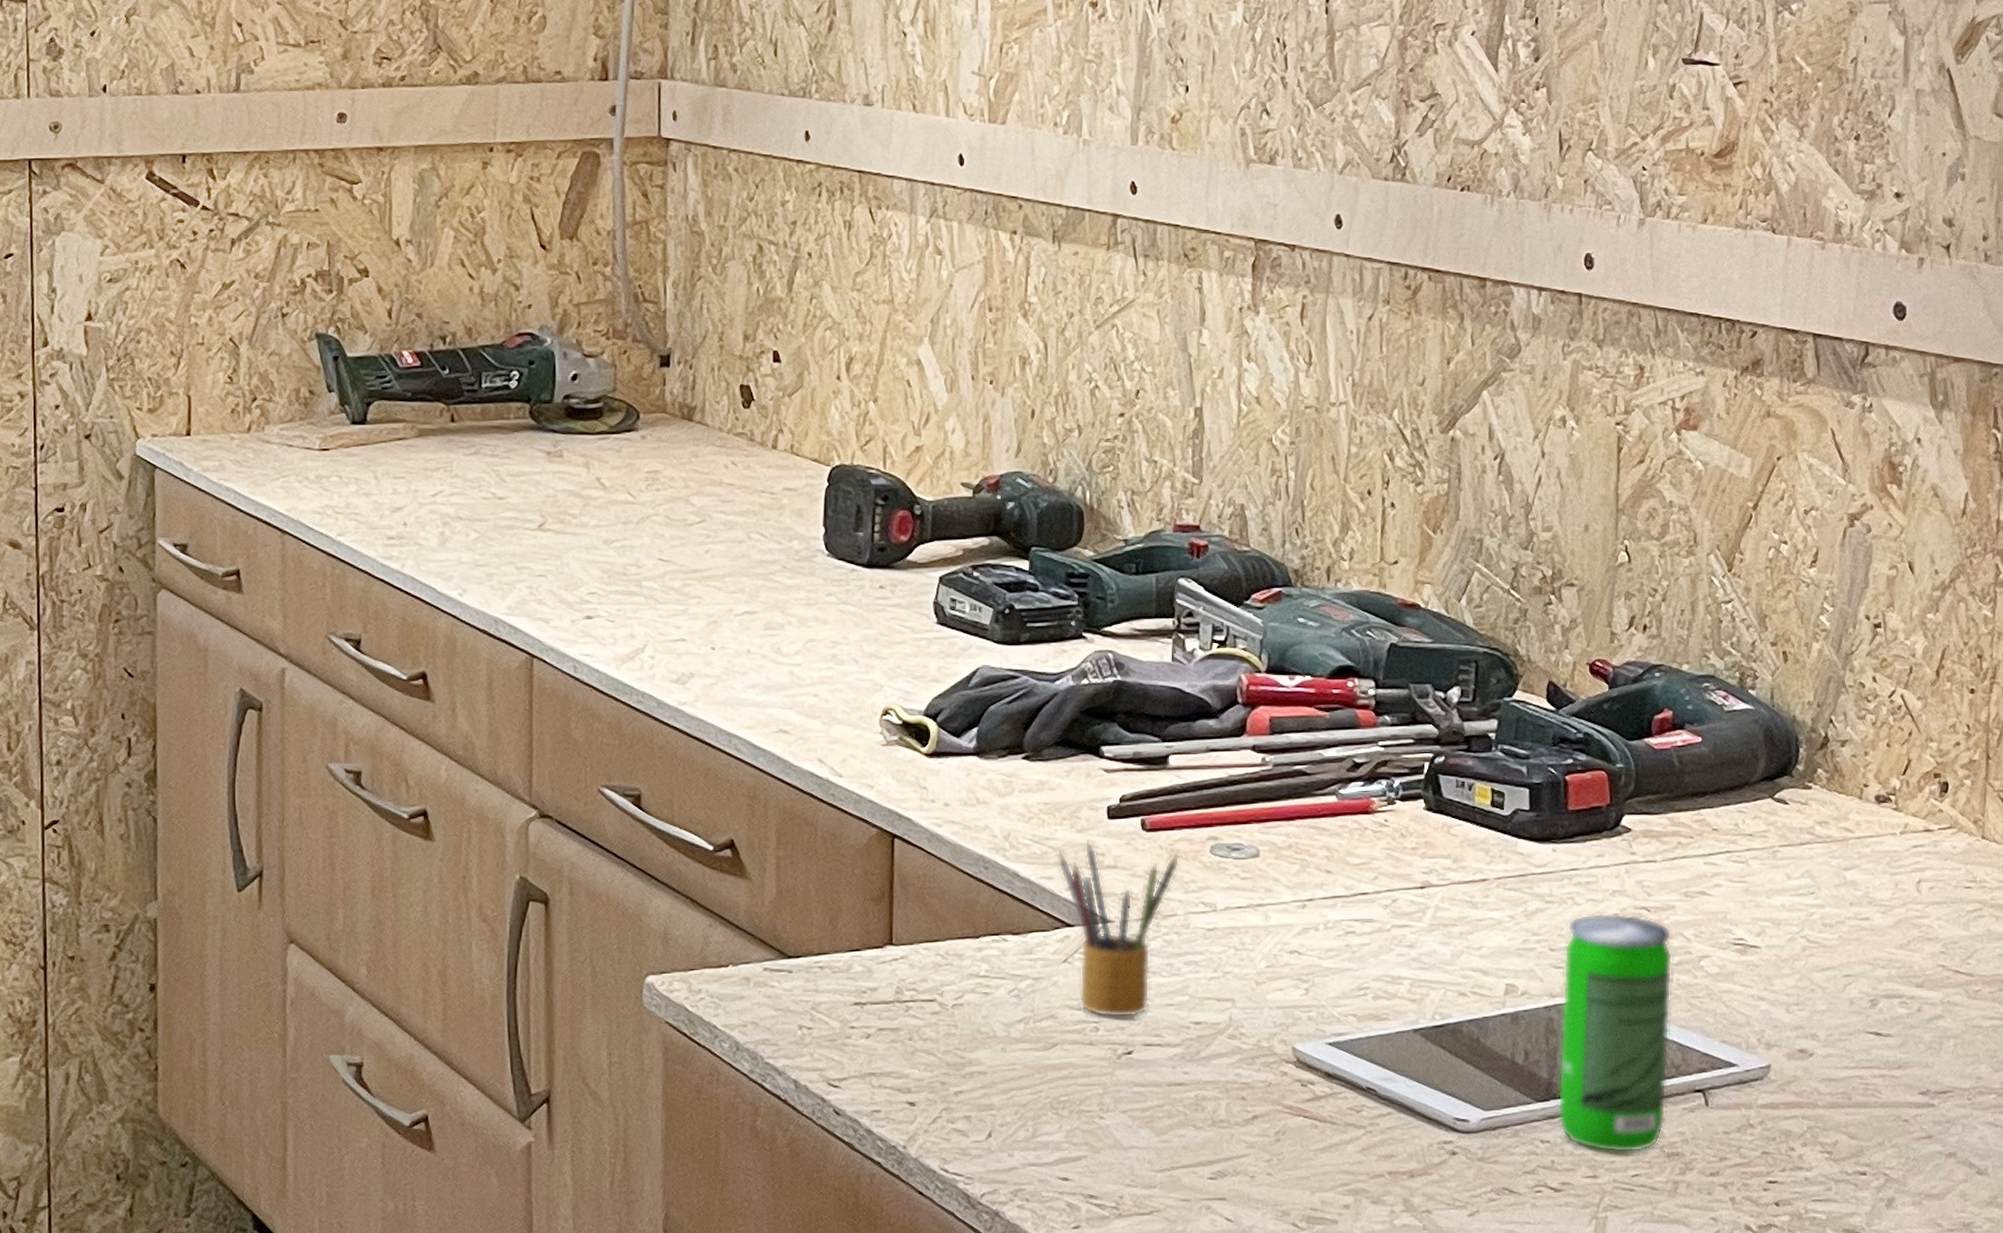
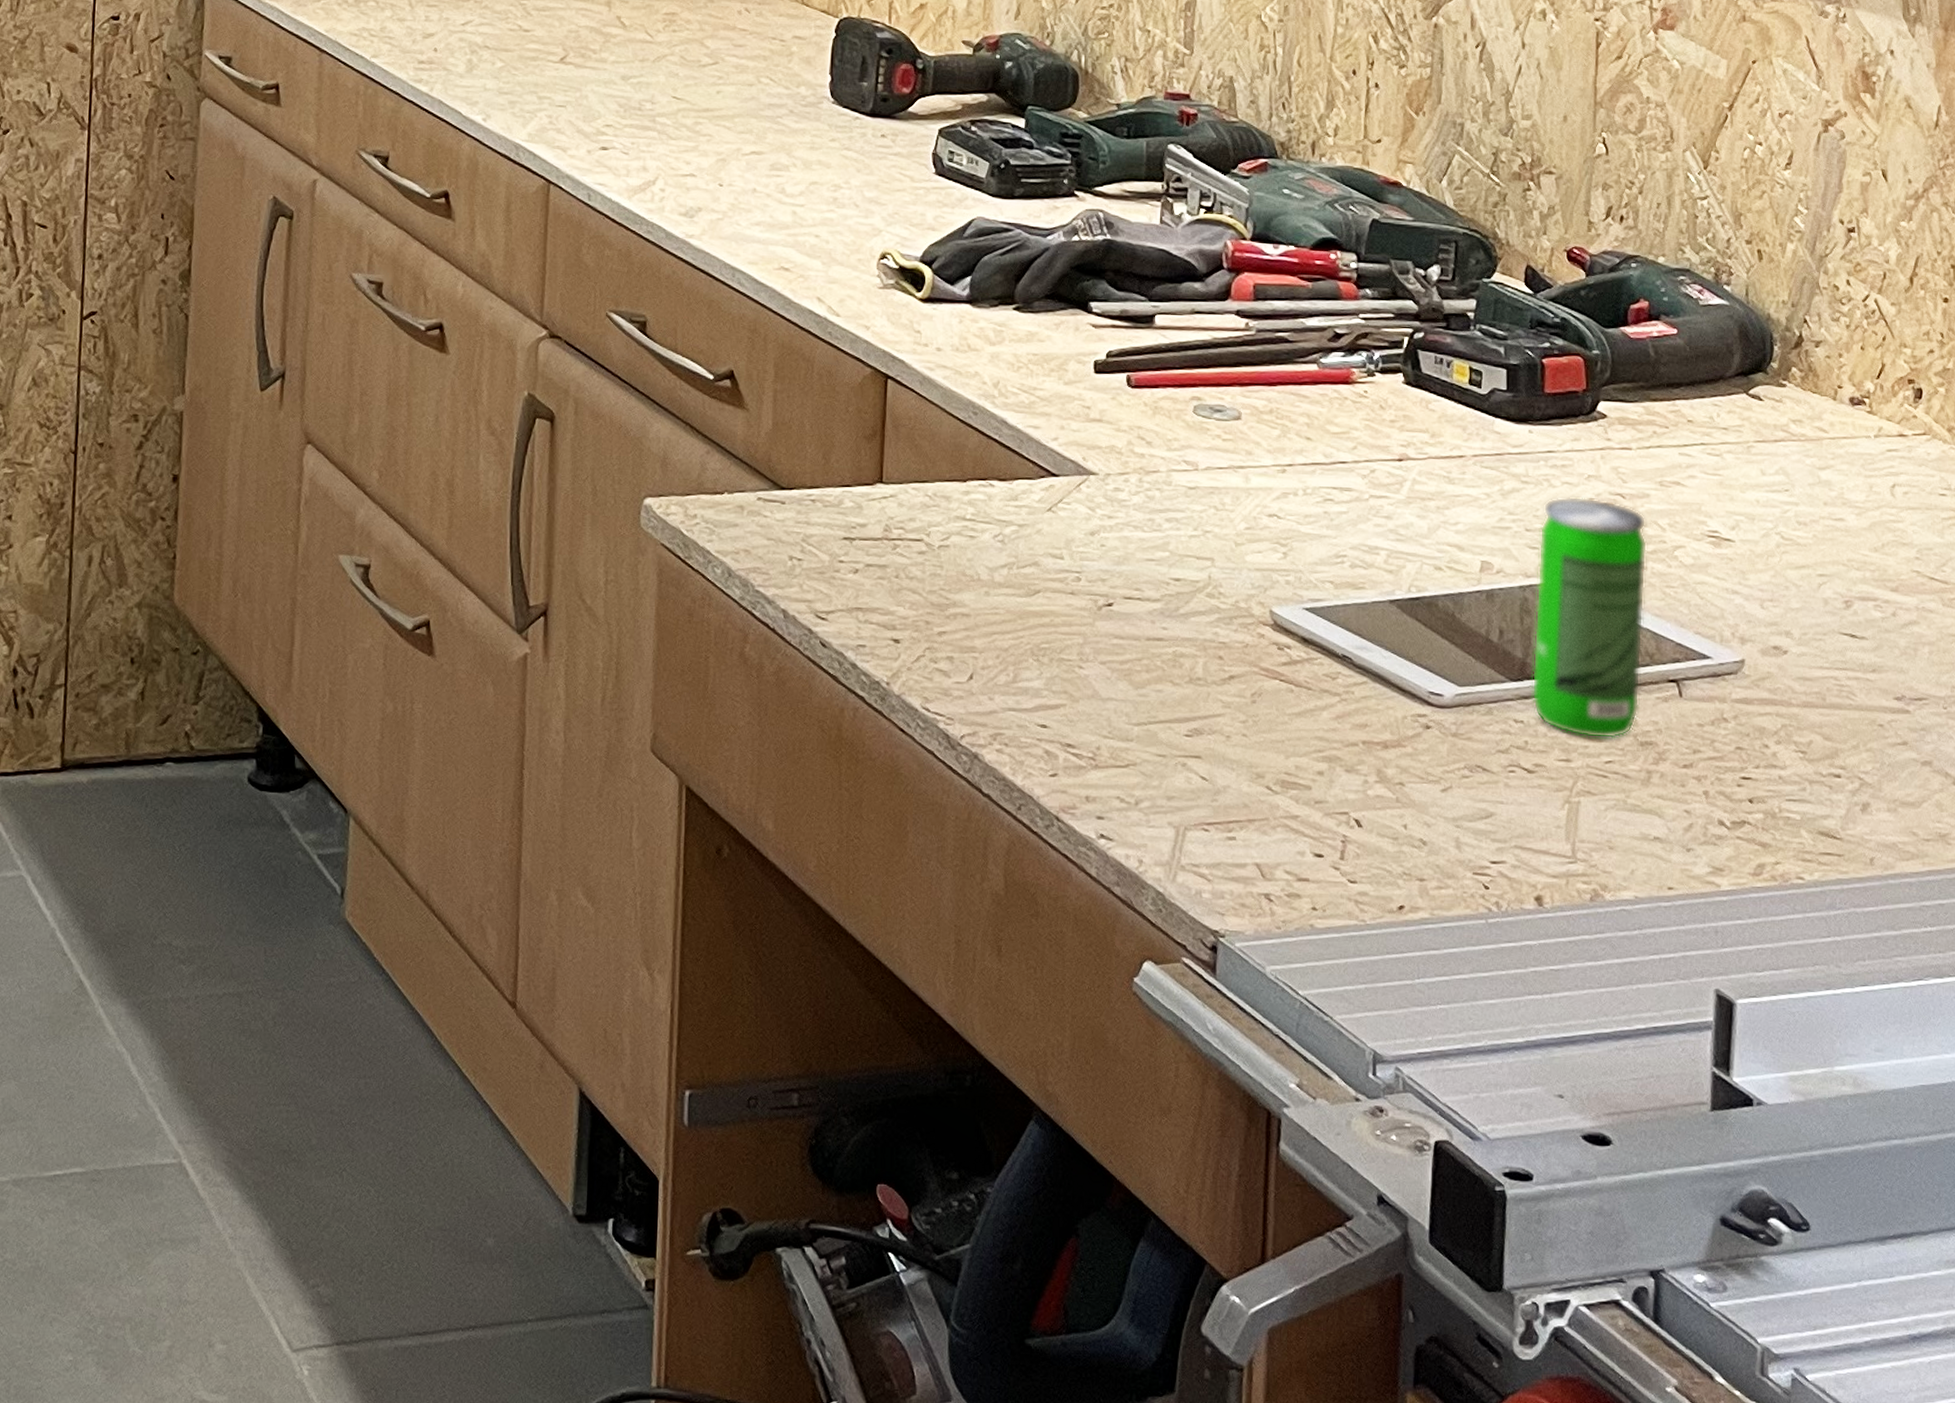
pencil box: present [1057,840,1180,1018] -> none [1044,392,1164,570]

